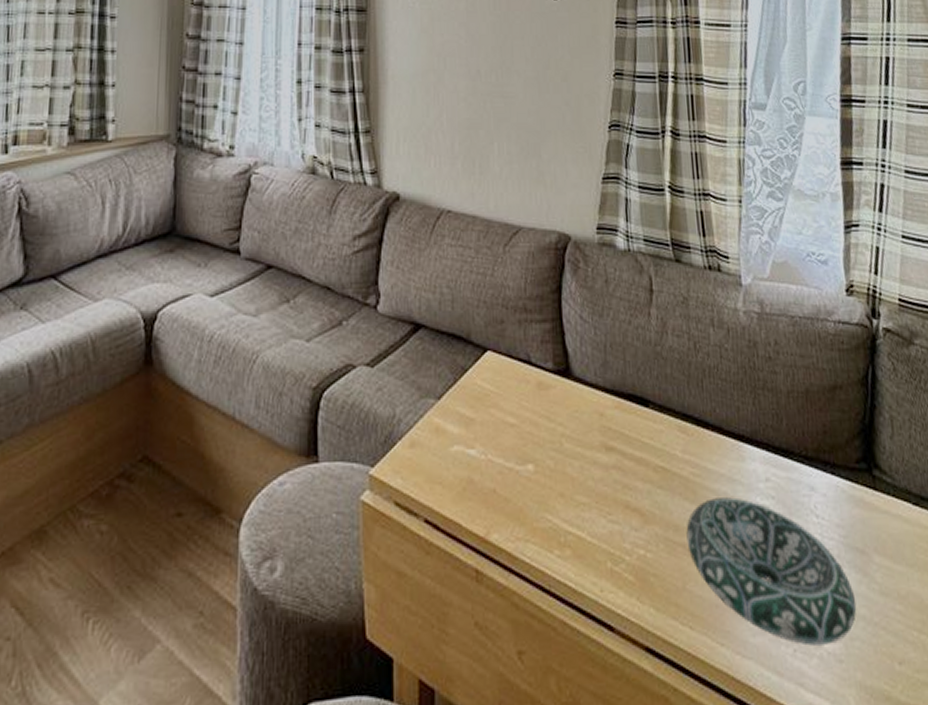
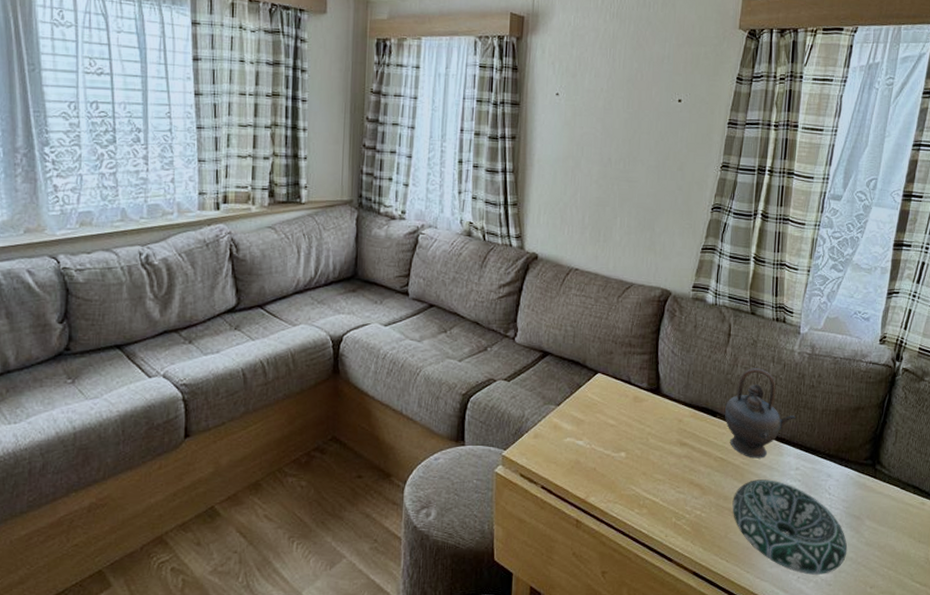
teapot: none [659,335,754,467] -> present [725,368,796,459]

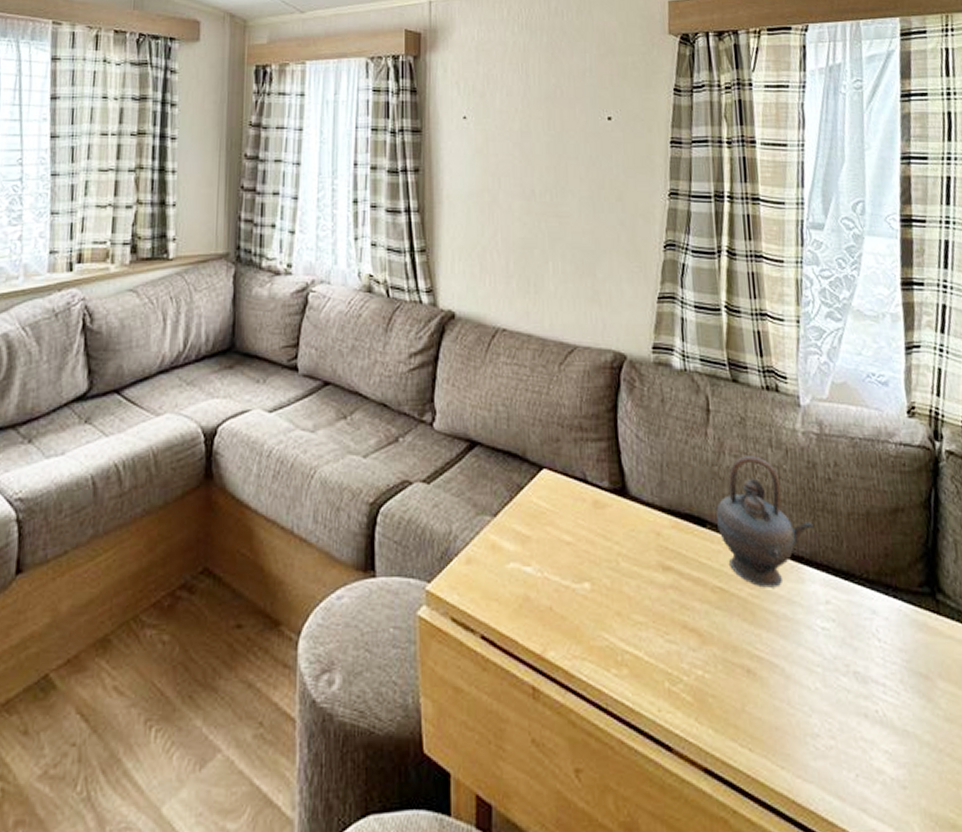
decorative bowl: present [732,479,848,575] -> none [745,619,921,771]

